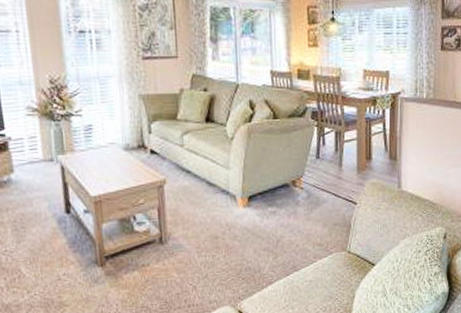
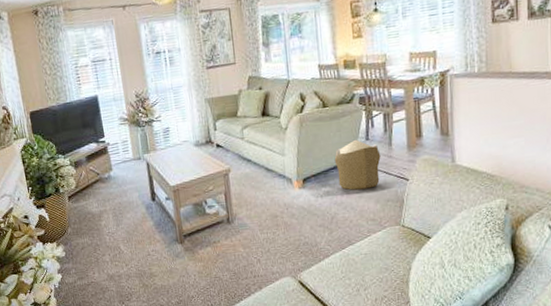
pouf: none [283,156,331,212] -> present [334,139,381,191]

